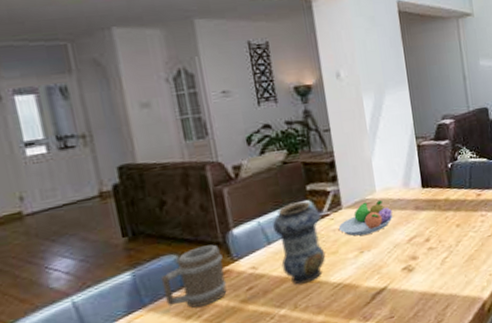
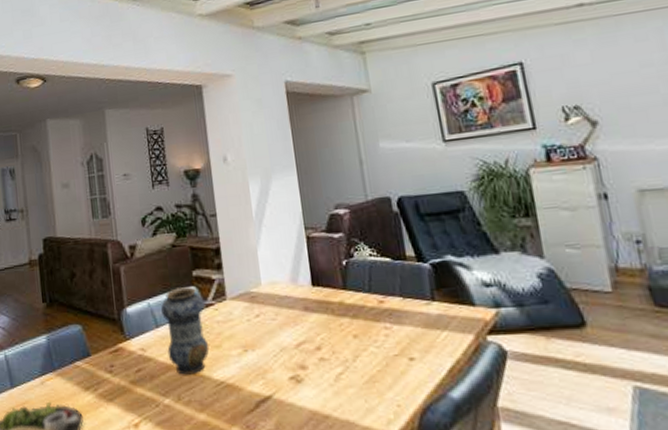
barrel: present [160,244,227,308] -> none [67,320,120,380]
fruit bowl: present [338,200,393,237] -> none [222,295,279,332]

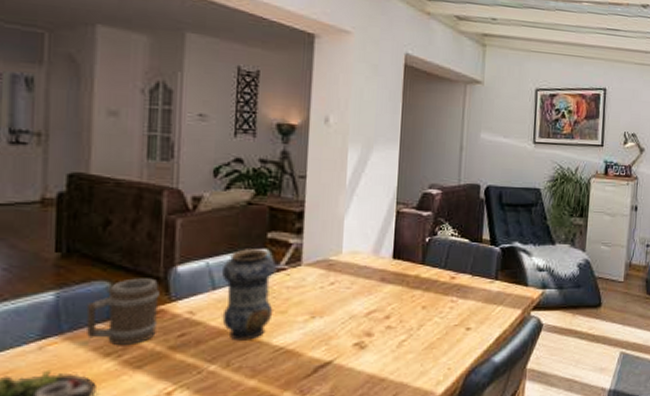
barrel: none [67,320,120,380] -> present [86,278,160,345]

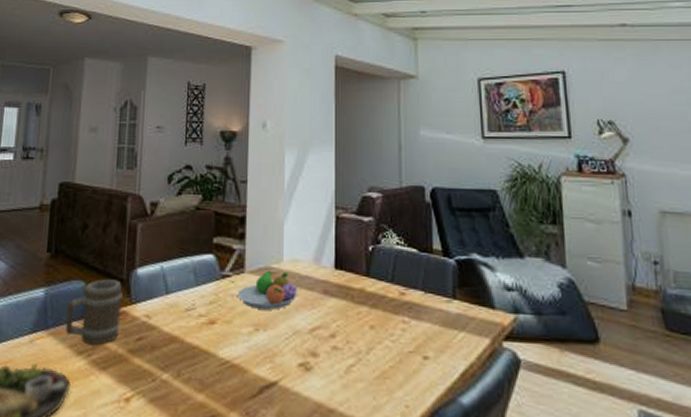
vase: present [222,249,276,341] -> none [174,253,221,350]
fruit bowl: none [292,262,355,298] -> present [237,270,297,310]

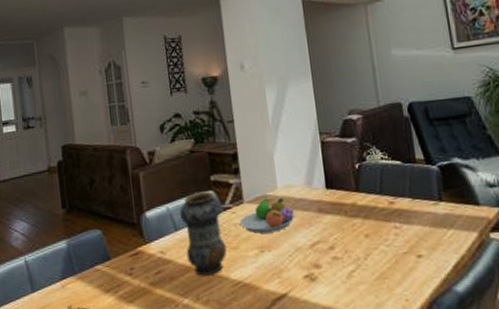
barrel: present [65,279,123,345] -> none [88,224,139,282]
vase: none [174,253,221,350] -> present [180,191,227,276]

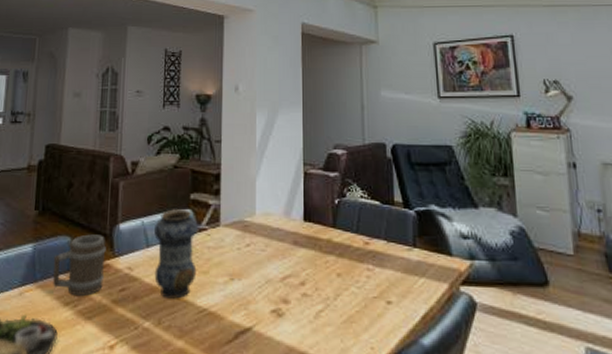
barrel: none [88,224,139,282] -> present [53,234,106,296]
fruit bowl: present [239,198,295,234] -> none [213,223,269,260]

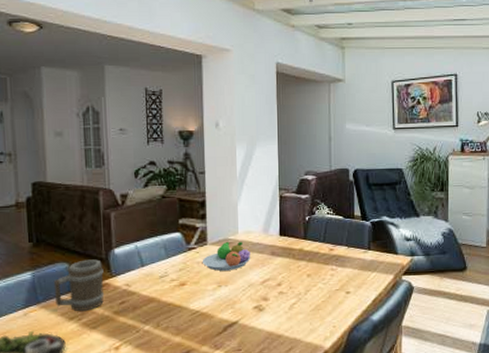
vase: present [154,209,198,299] -> none [148,233,189,306]
fruit bowl: none [213,223,269,260] -> present [202,241,251,271]

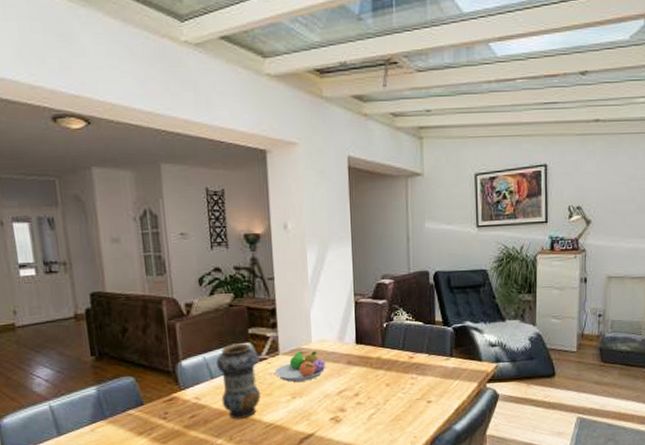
barrel: present [53,259,105,311] -> none [119,372,174,426]
vase: none [148,233,189,306] -> present [216,343,261,419]

